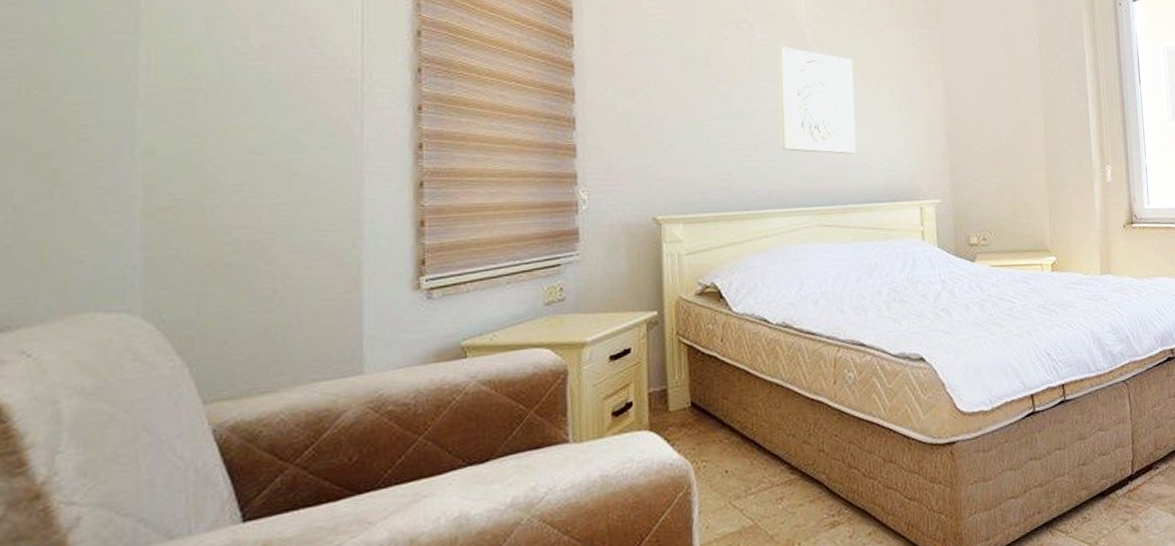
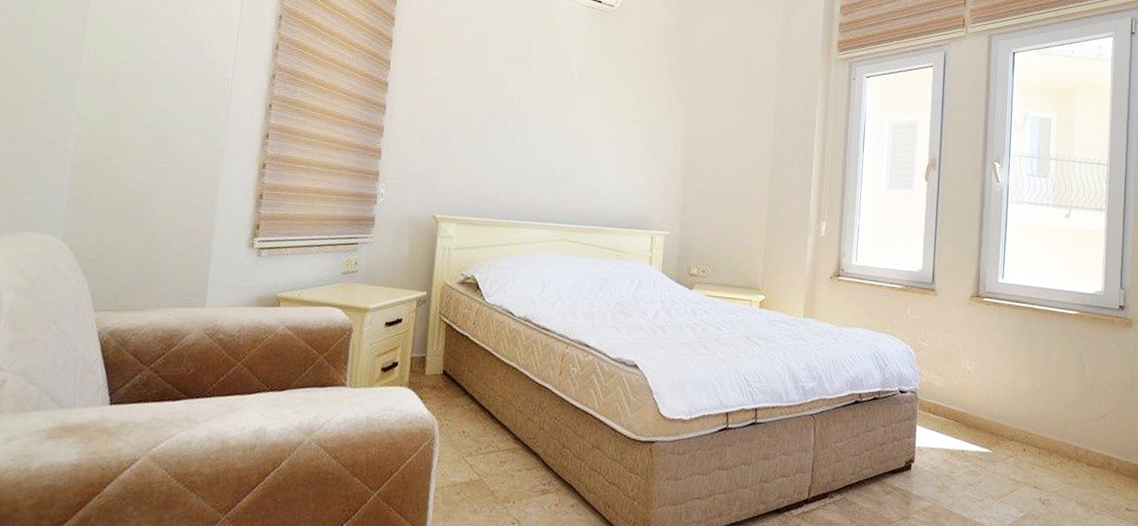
wall art: present [778,47,856,154] -> none [542,86,611,184]

